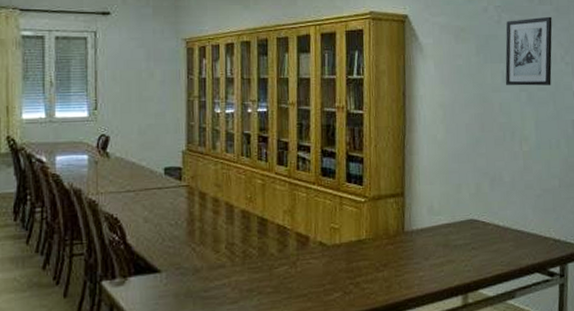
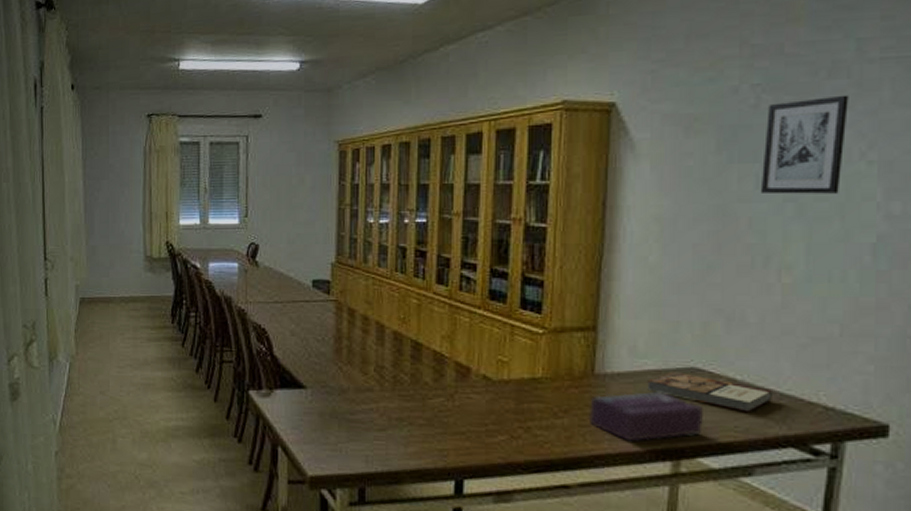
tissue box: none [402,240,482,284] -> present [588,391,705,442]
book: none [442,223,523,250] -> present [647,370,772,412]

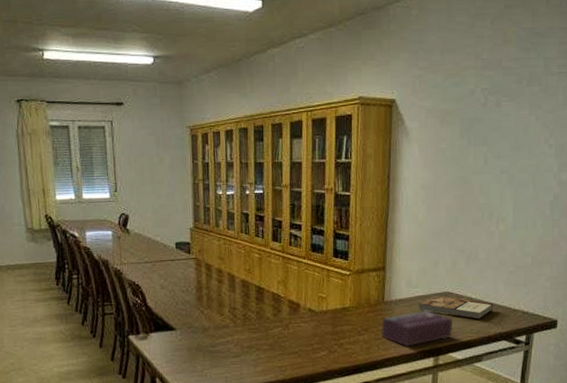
wall art: present [760,94,849,195] -> none [487,98,539,168]

